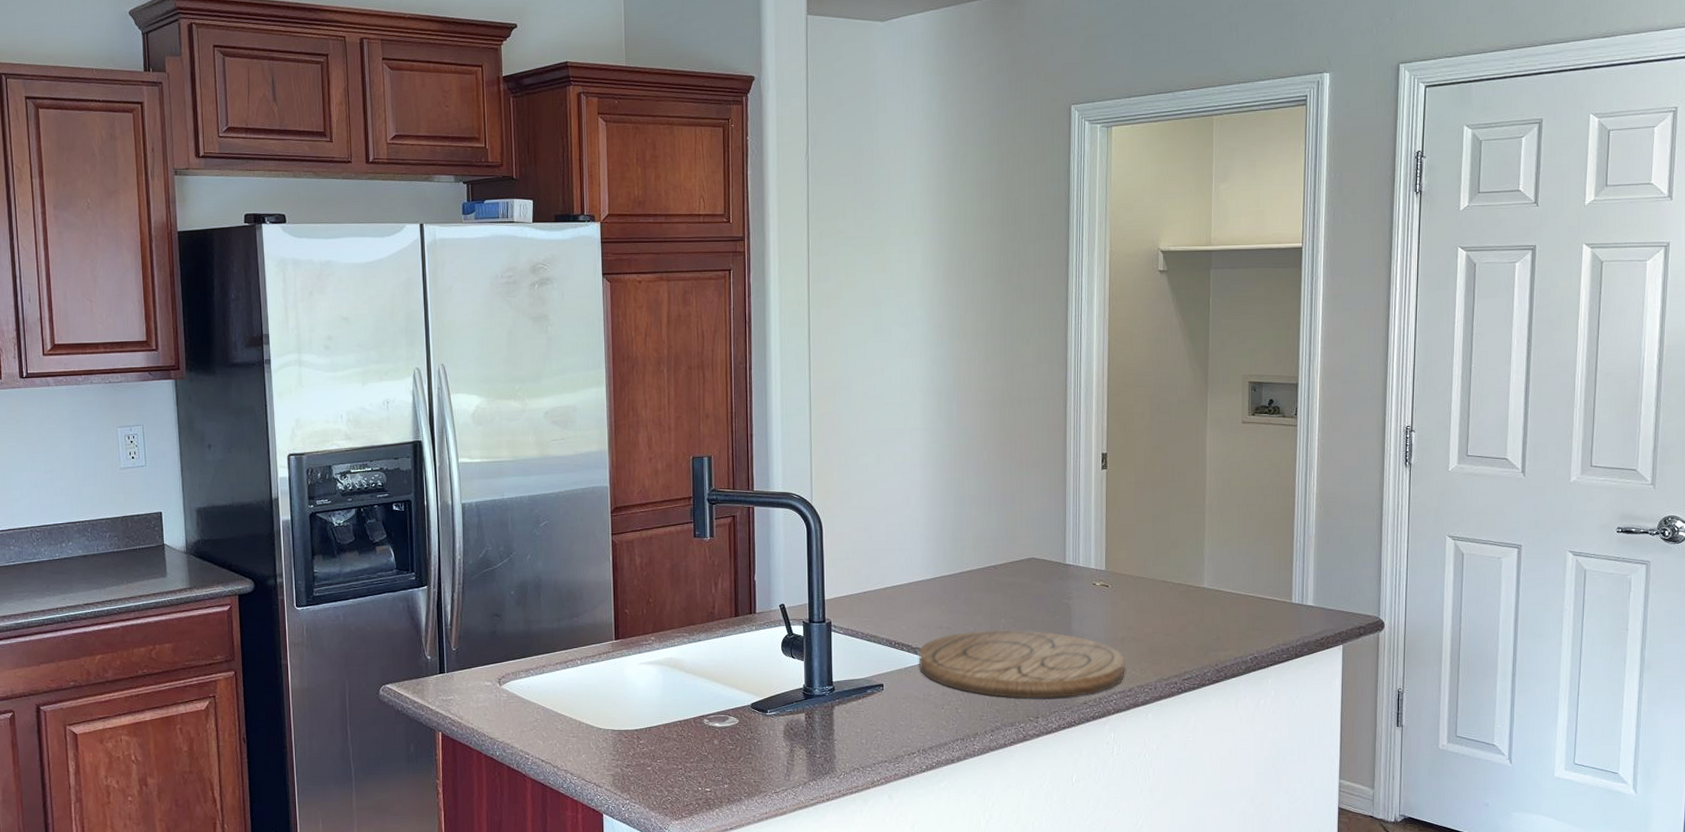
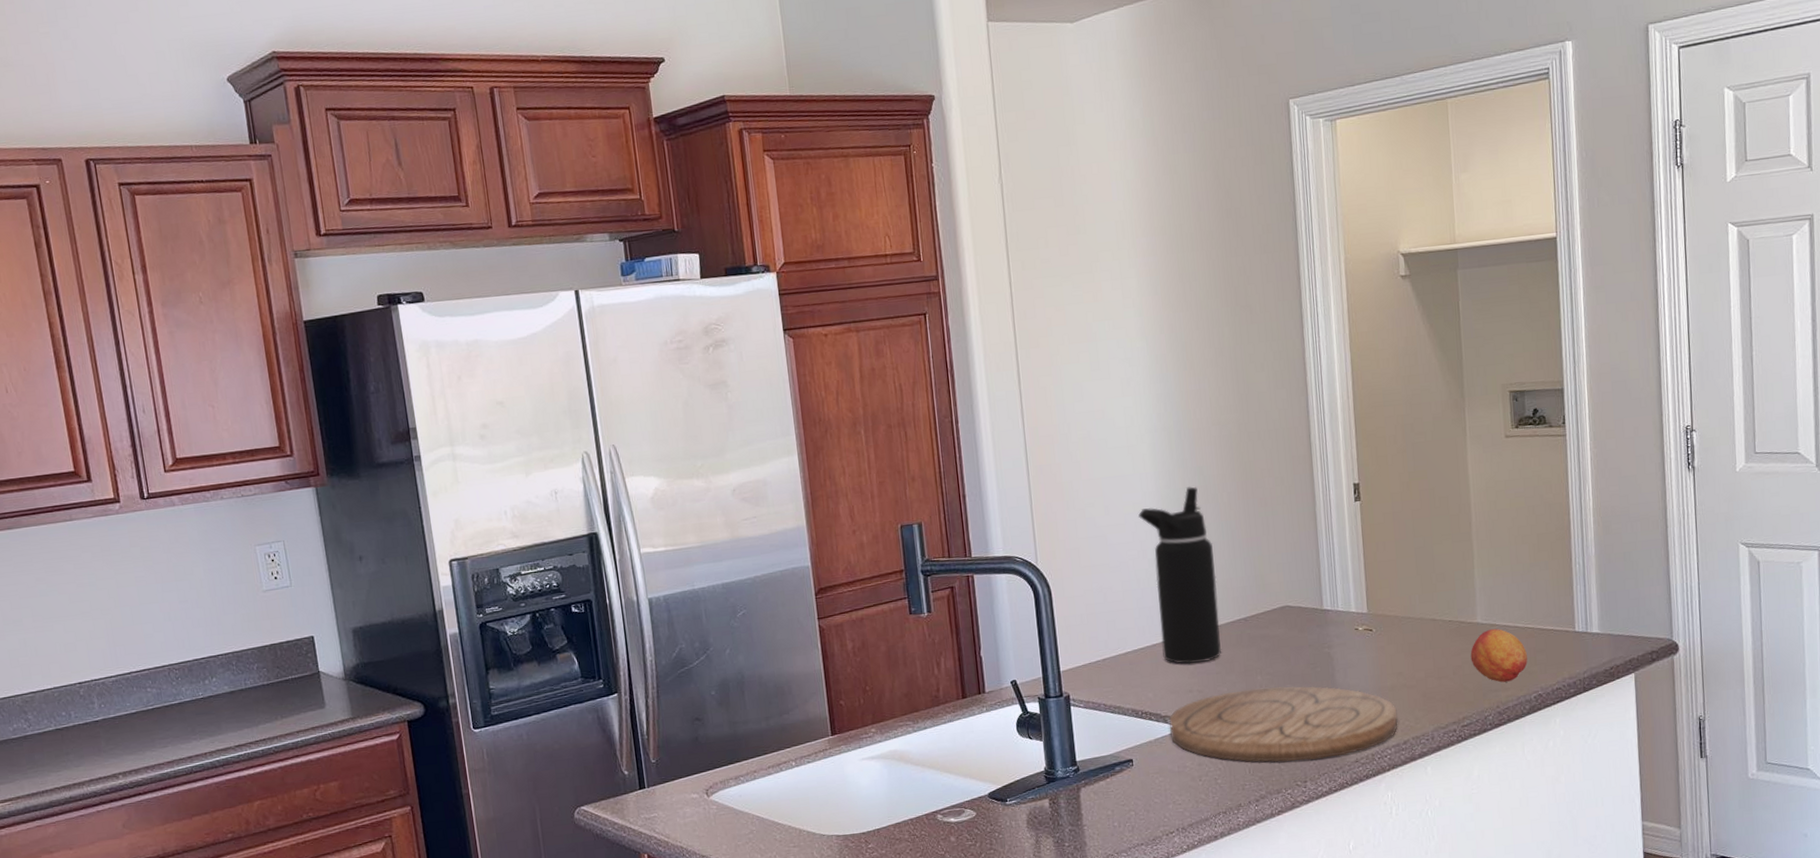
water bottle: none [906,444,972,603] -> present [1138,486,1222,665]
fruit: none [1195,594,1246,643] -> present [1470,628,1528,683]

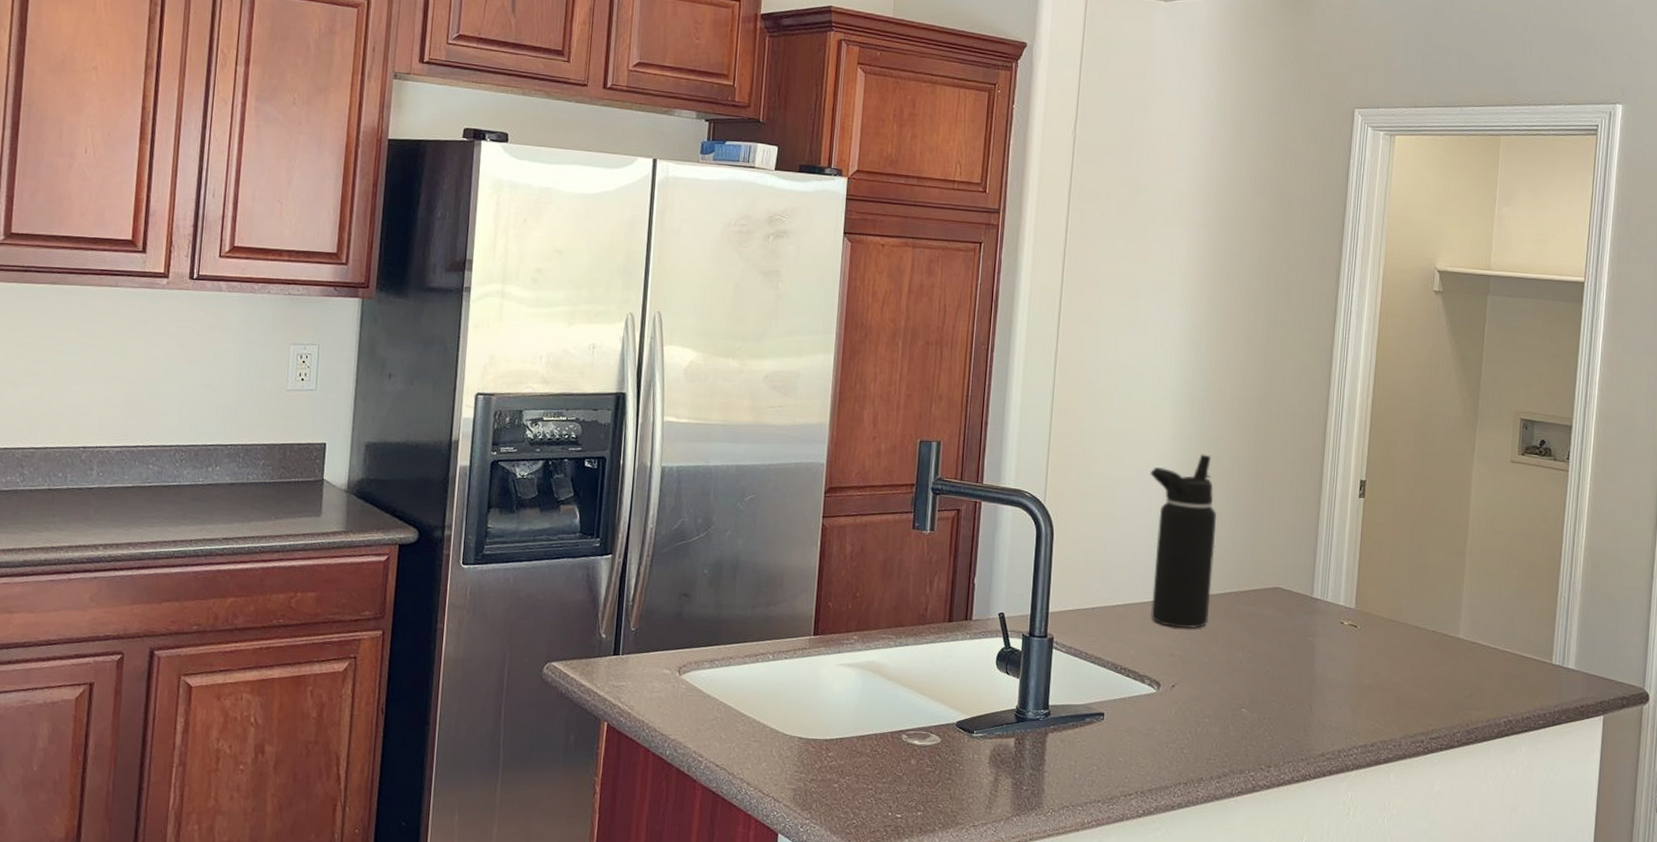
cutting board: present [1169,685,1398,762] -> none [1145,663,1369,747]
fruit: present [1470,628,1528,683] -> none [1447,646,1503,702]

